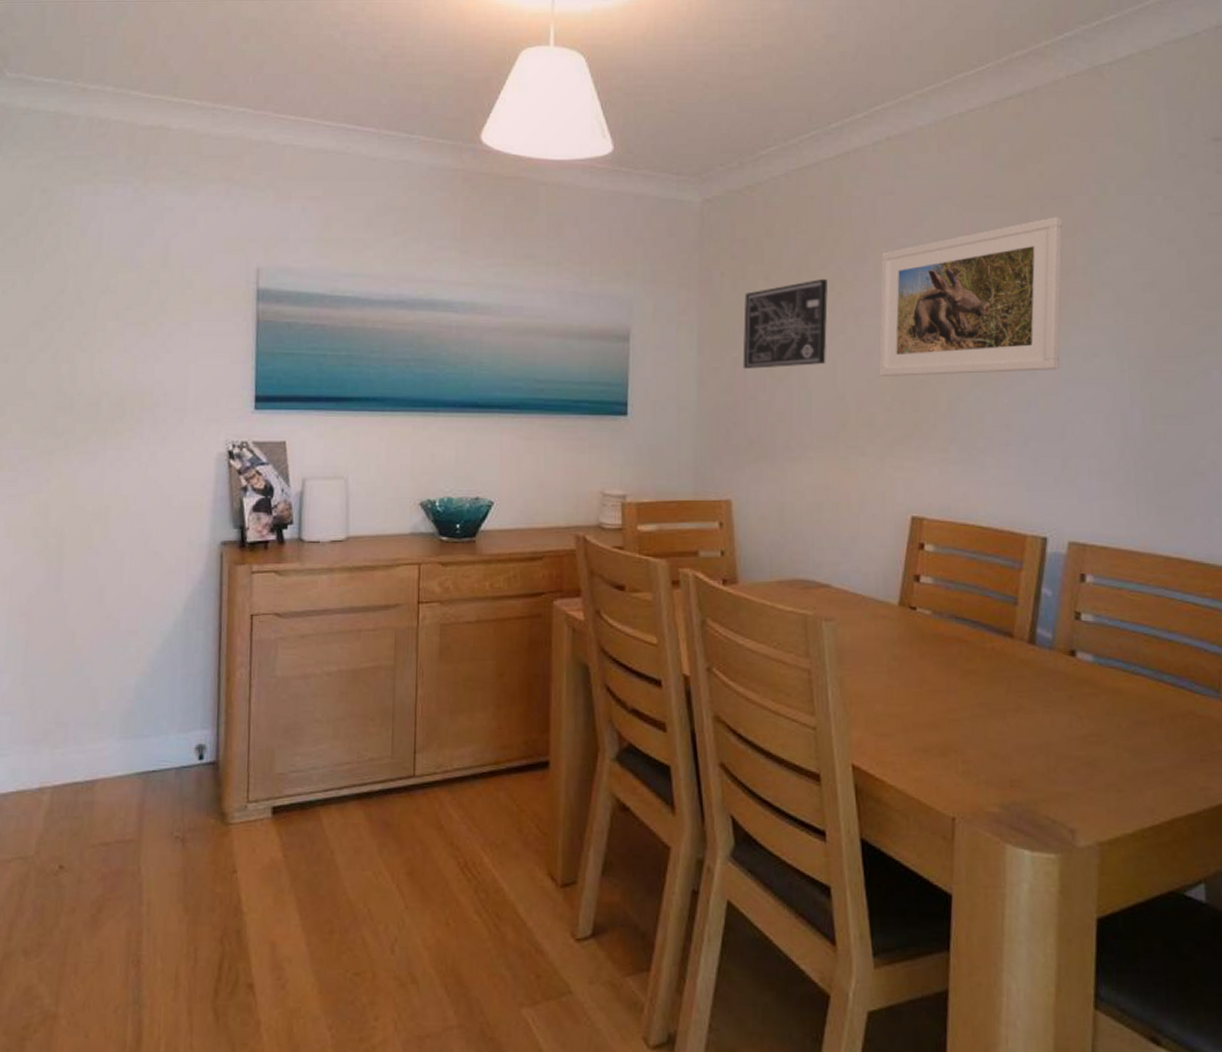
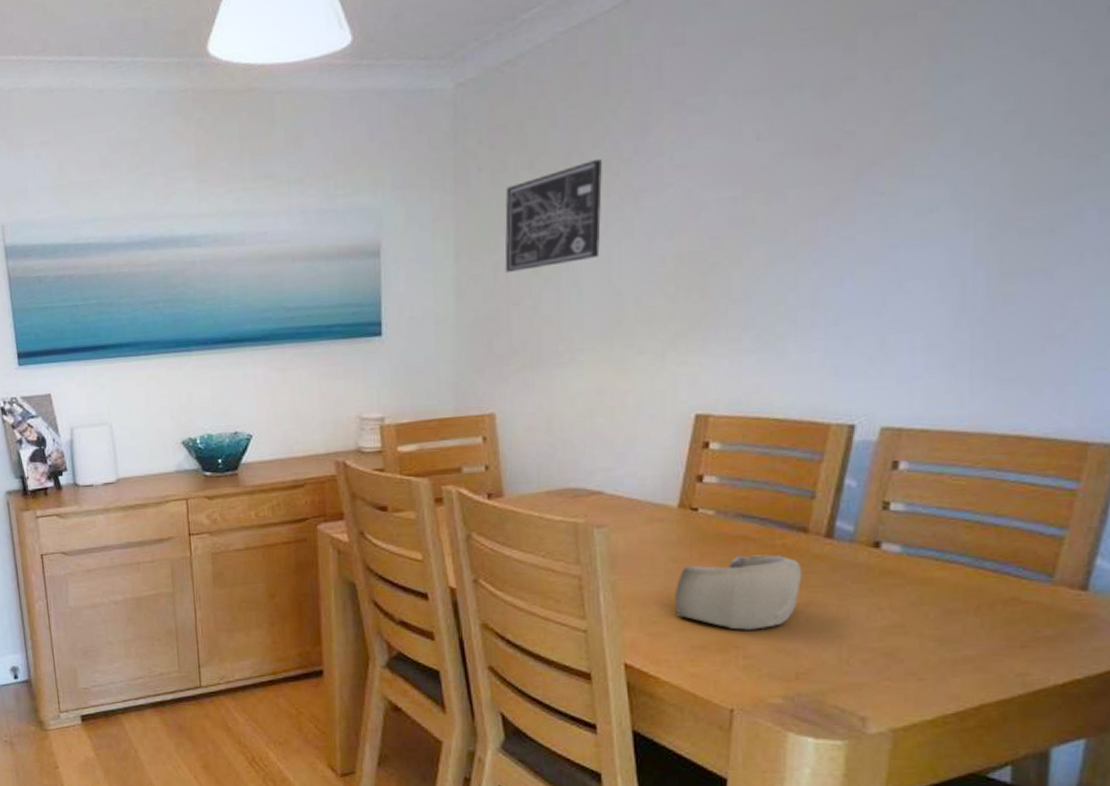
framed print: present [878,217,1063,376] -> none [661,41,902,264]
decorative bowl: none [897,657,1011,734] -> present [674,555,802,630]

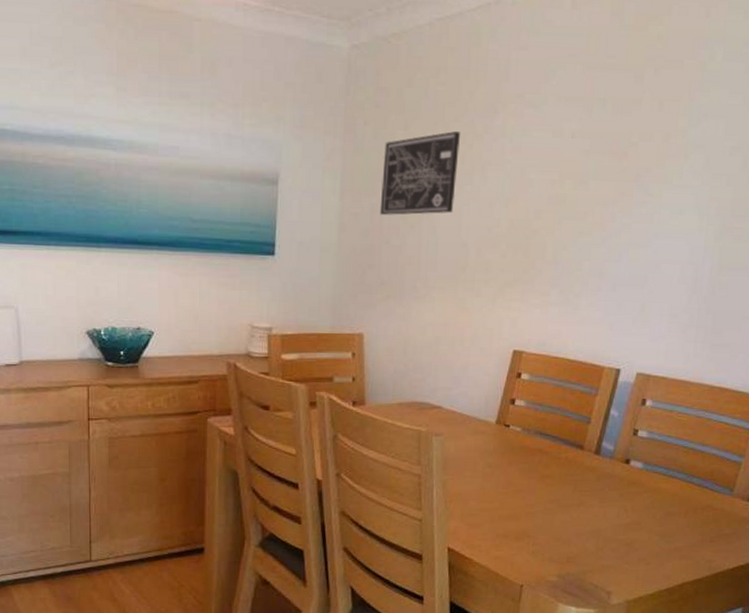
decorative bowl: present [674,555,802,630] -> none [487,465,578,523]

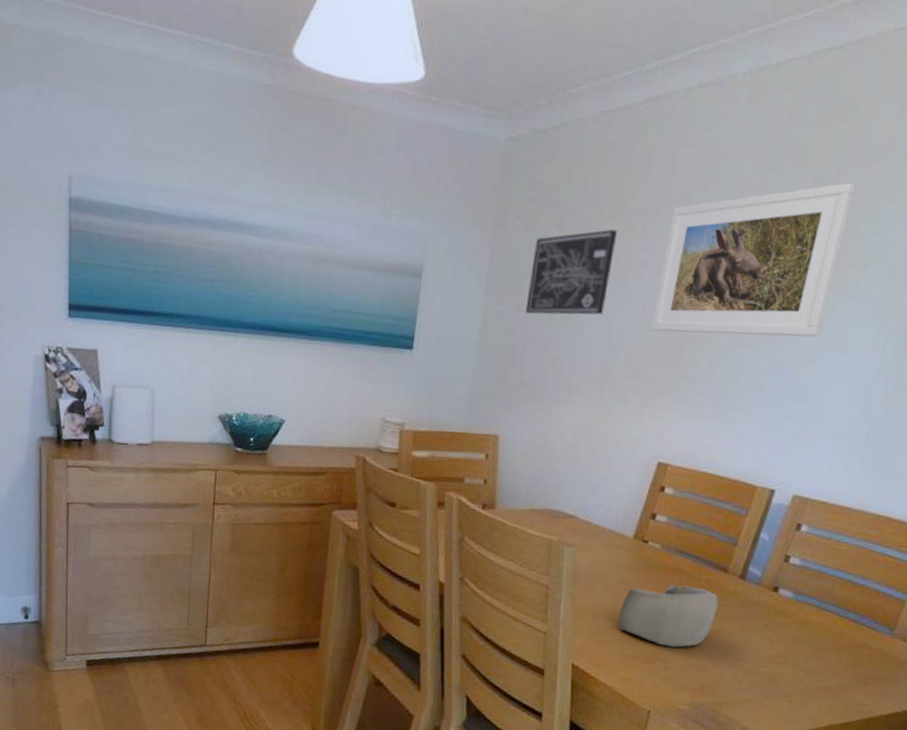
decorative bowl: none [487,465,578,523] -> present [618,585,719,648]
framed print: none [497,80,673,227] -> present [650,182,856,337]

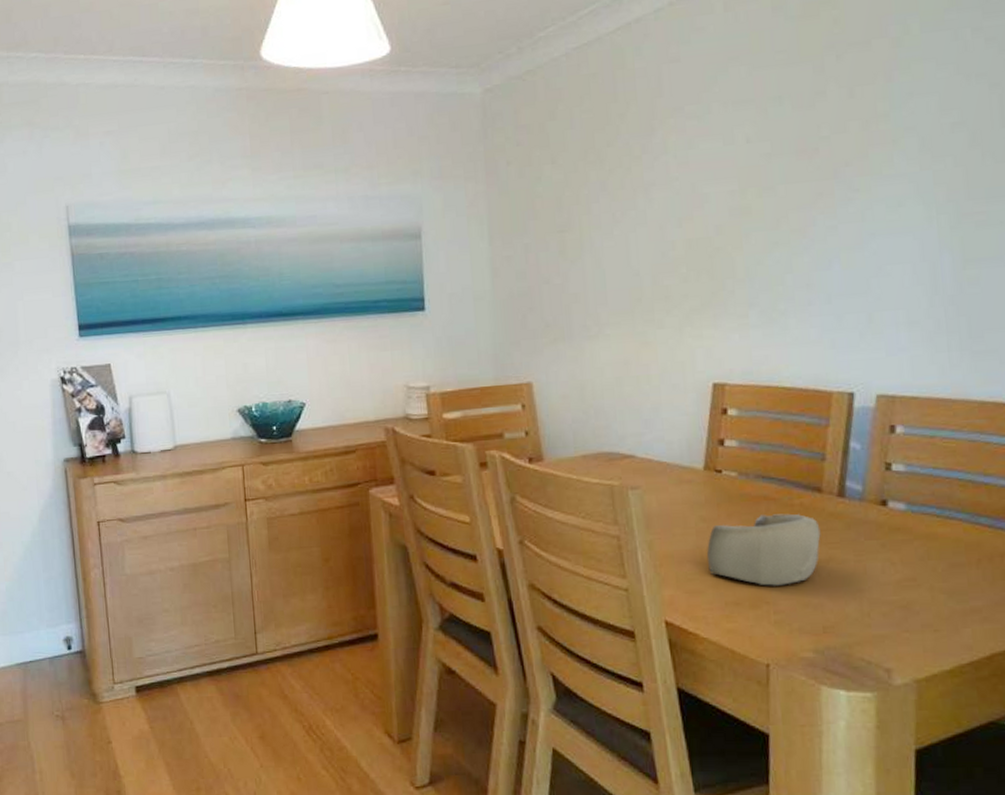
wall art: present [525,229,617,315] -> none [532,156,619,254]
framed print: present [650,182,856,337] -> none [669,64,862,248]

